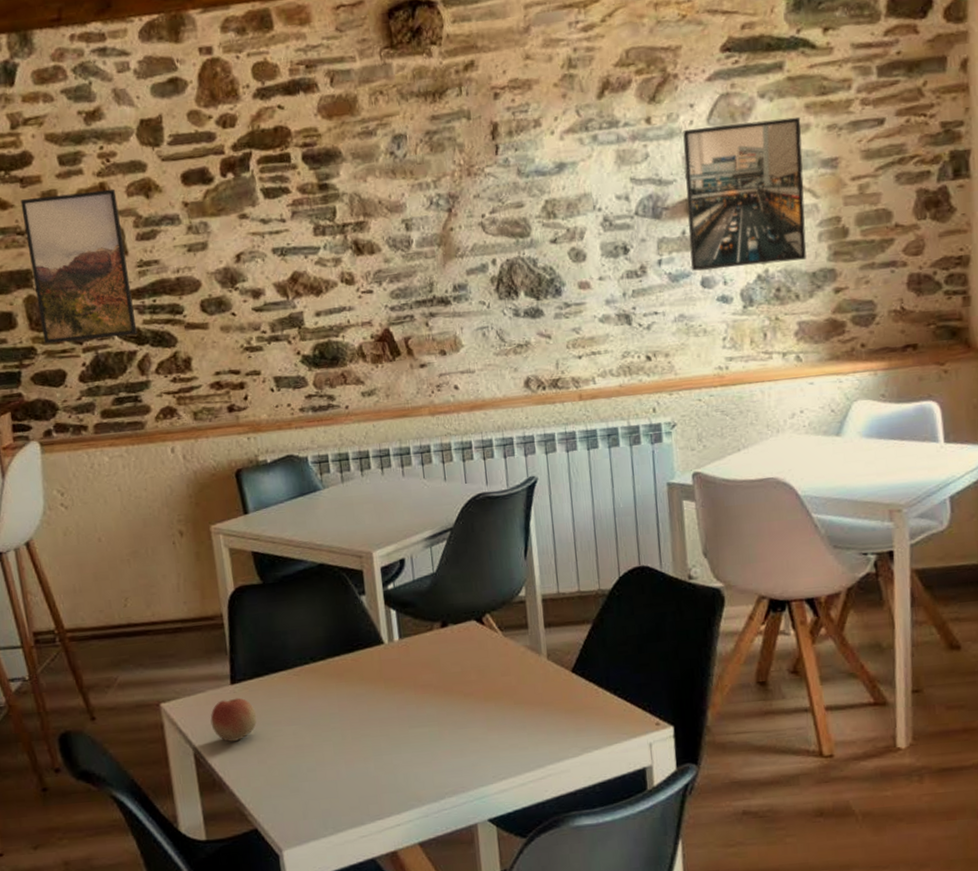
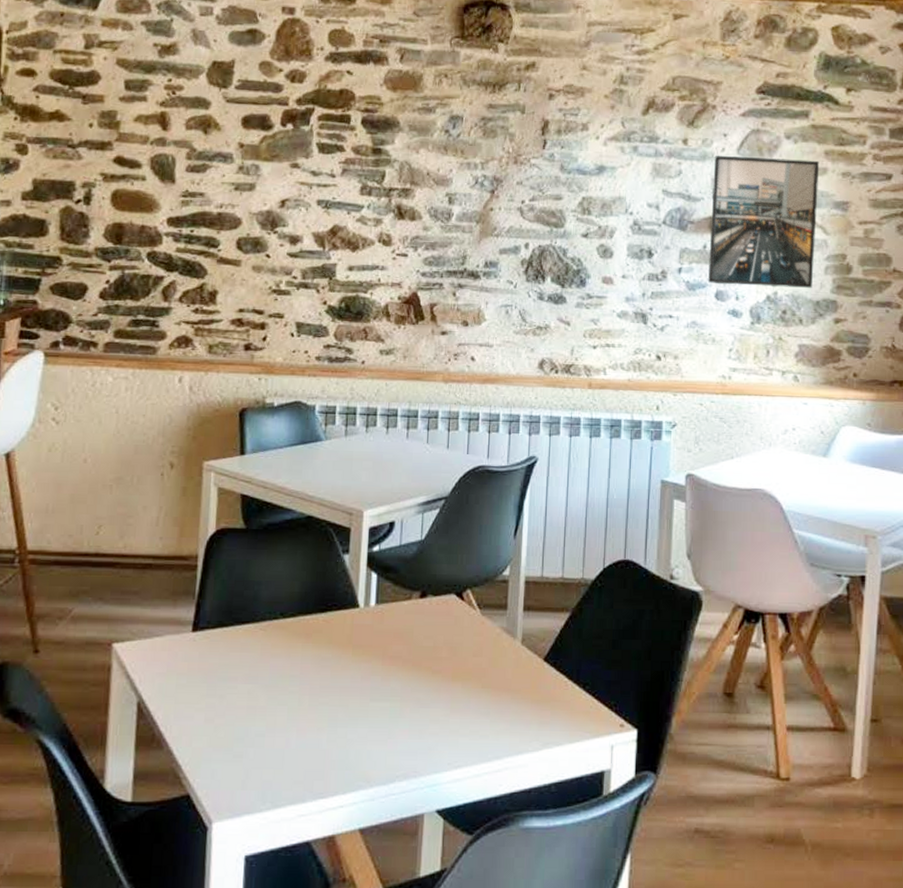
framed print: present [20,189,138,344] -> none [71,115,176,261]
fruit: present [210,697,257,742] -> none [162,647,213,694]

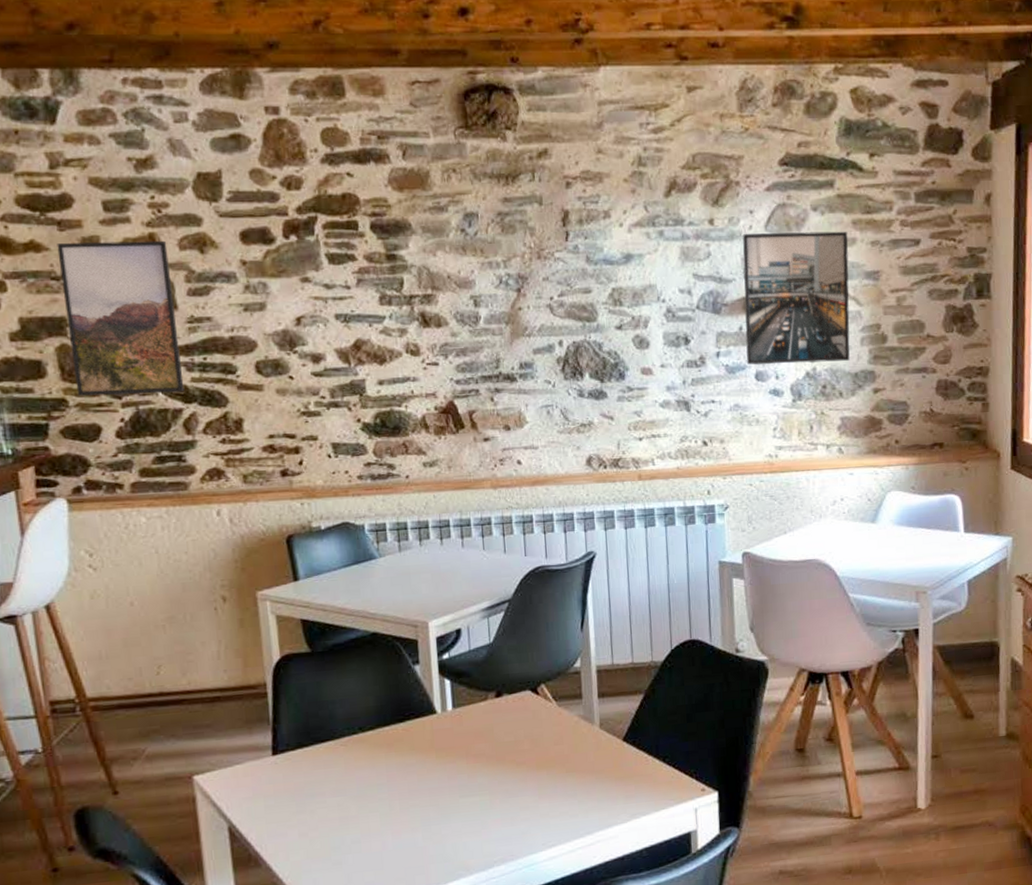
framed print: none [71,115,176,261] -> present [57,240,185,396]

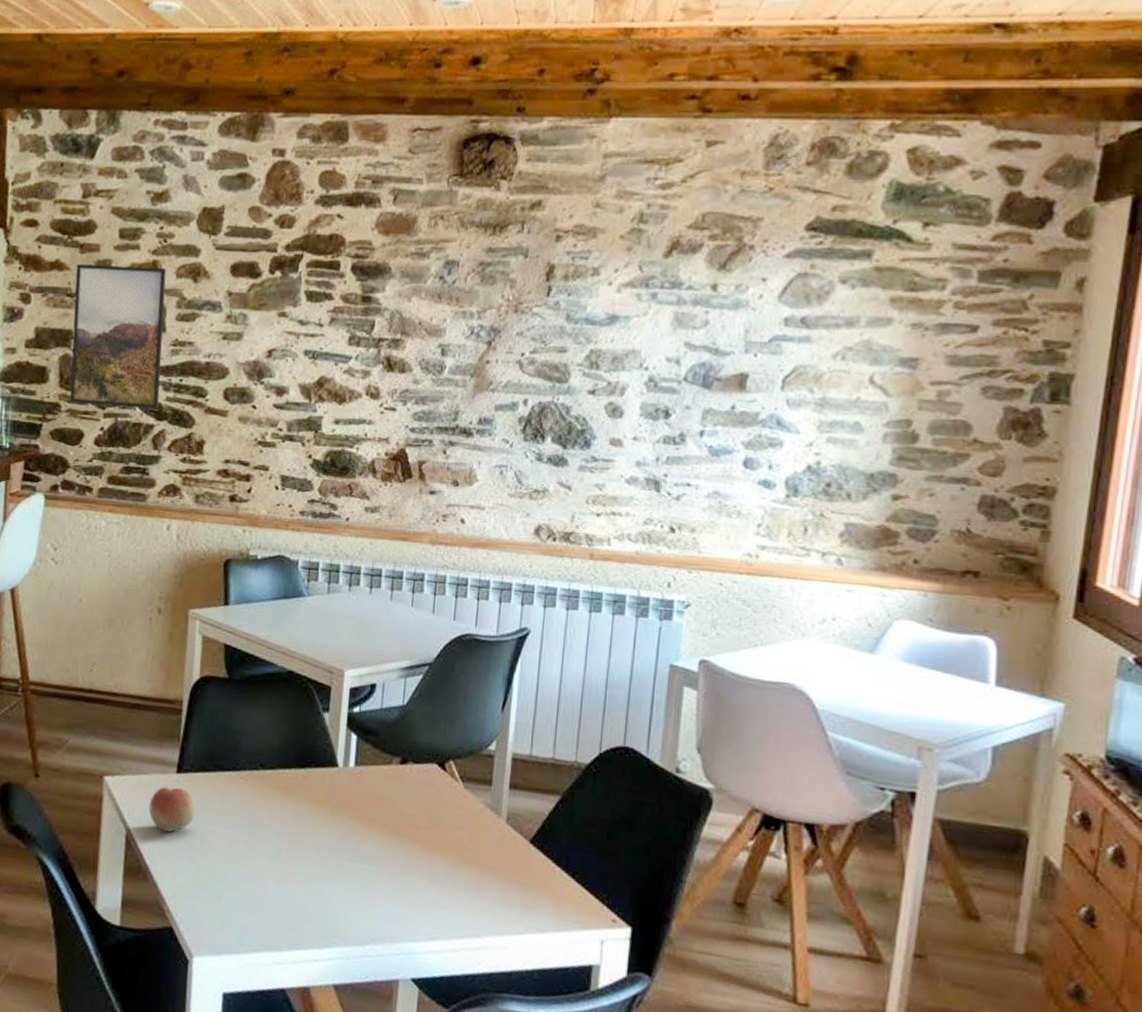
fruit: none [248,769,300,815] -> present [149,787,196,832]
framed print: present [743,231,850,365] -> none [736,302,883,458]

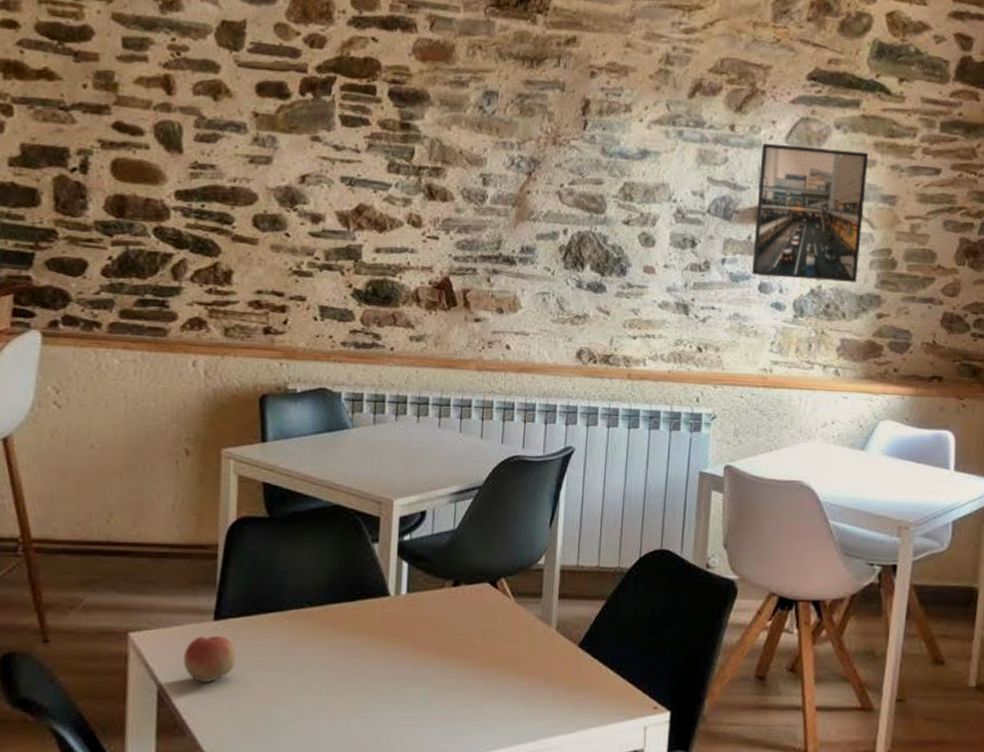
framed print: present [69,264,167,410] -> none [68,74,181,237]
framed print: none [736,302,883,458] -> present [752,143,869,282]

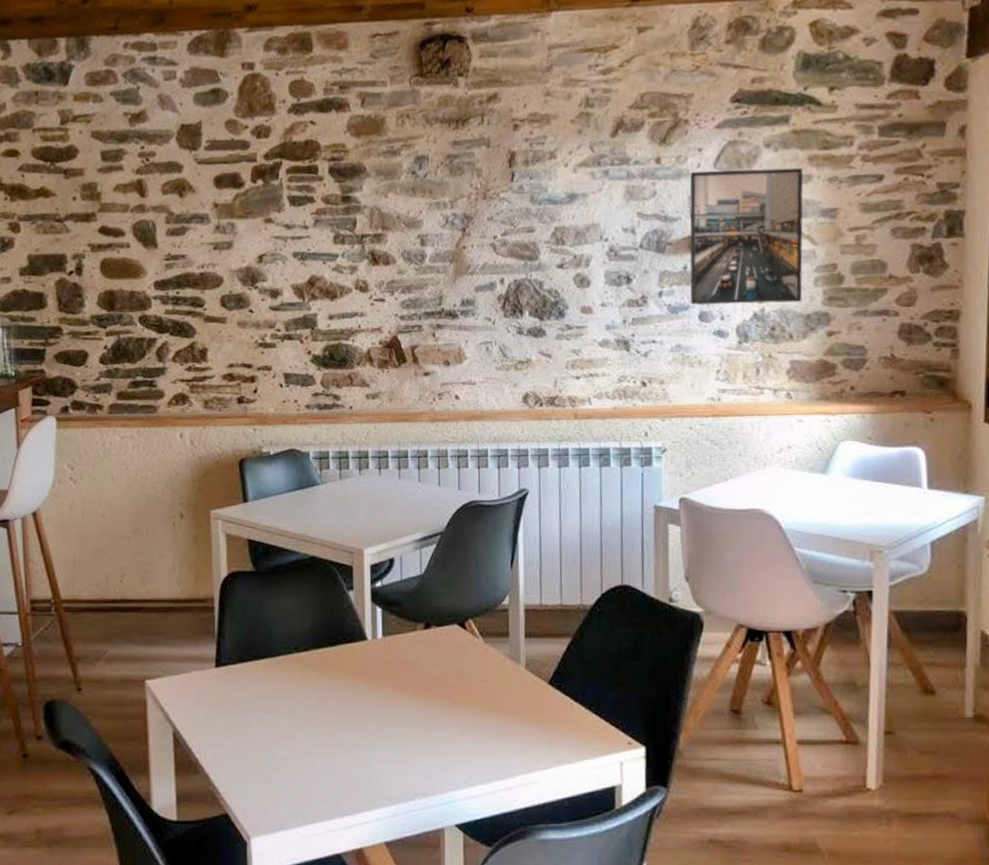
fruit: present [183,635,237,682] -> none [192,681,238,724]

